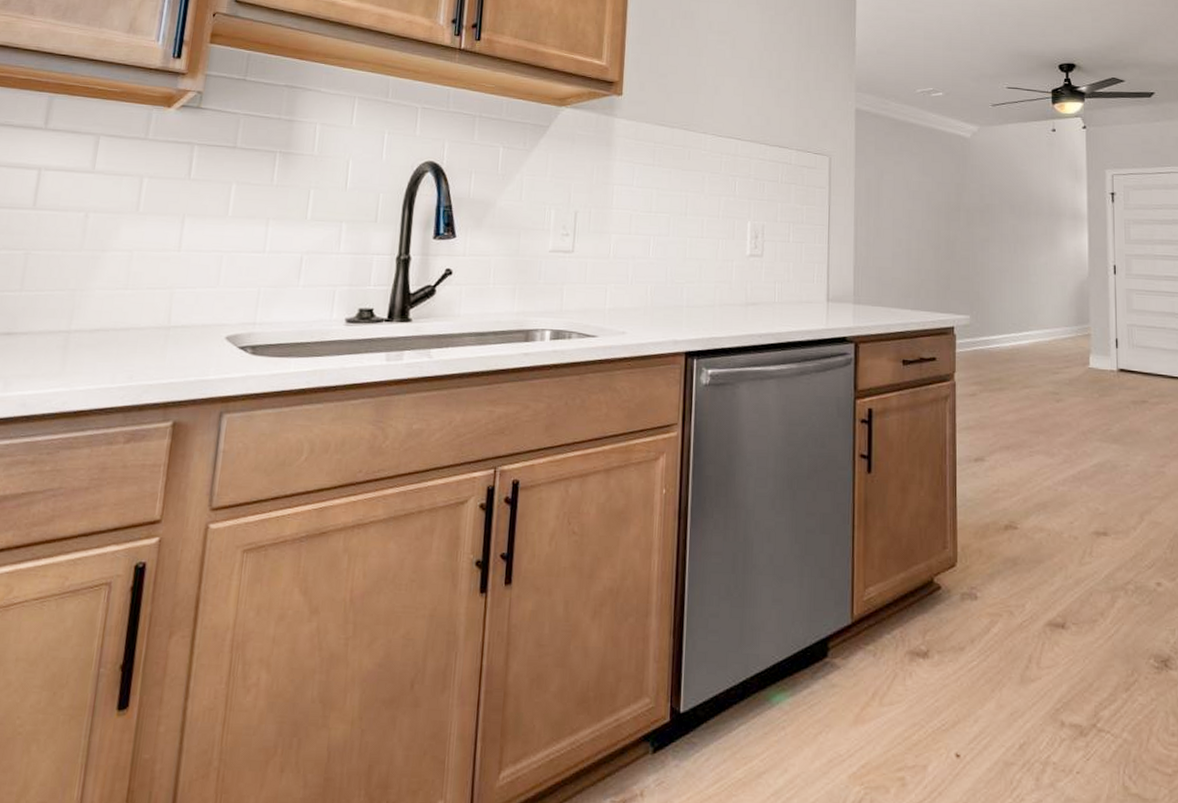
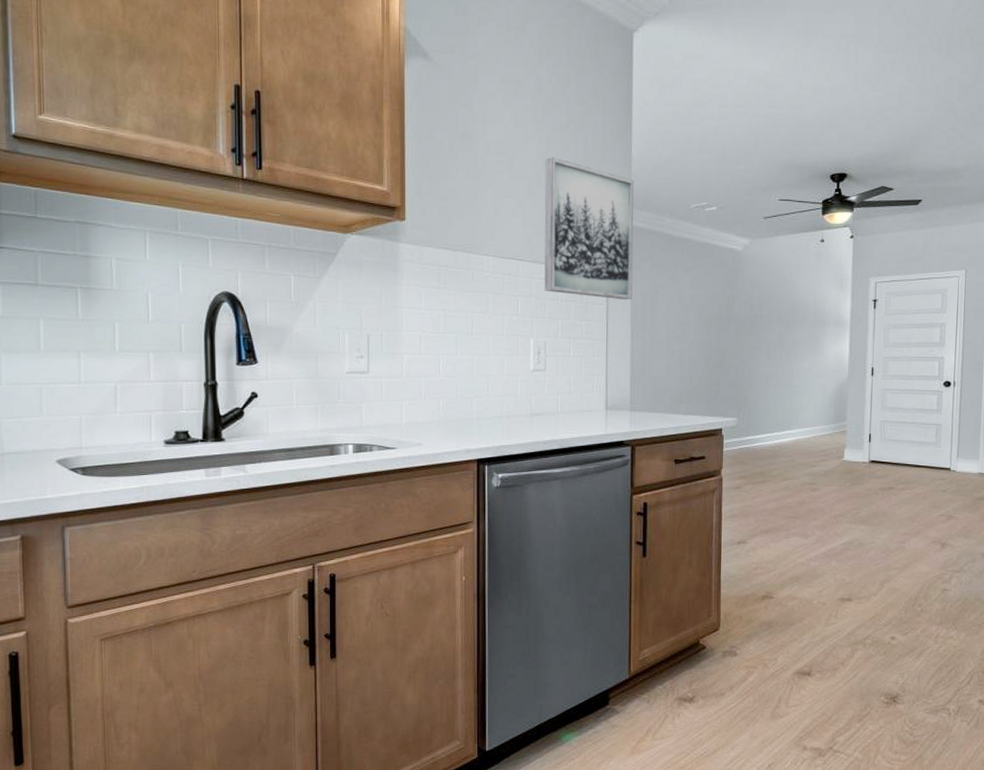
wall art: none [763,38,858,185] -> present [544,157,634,300]

